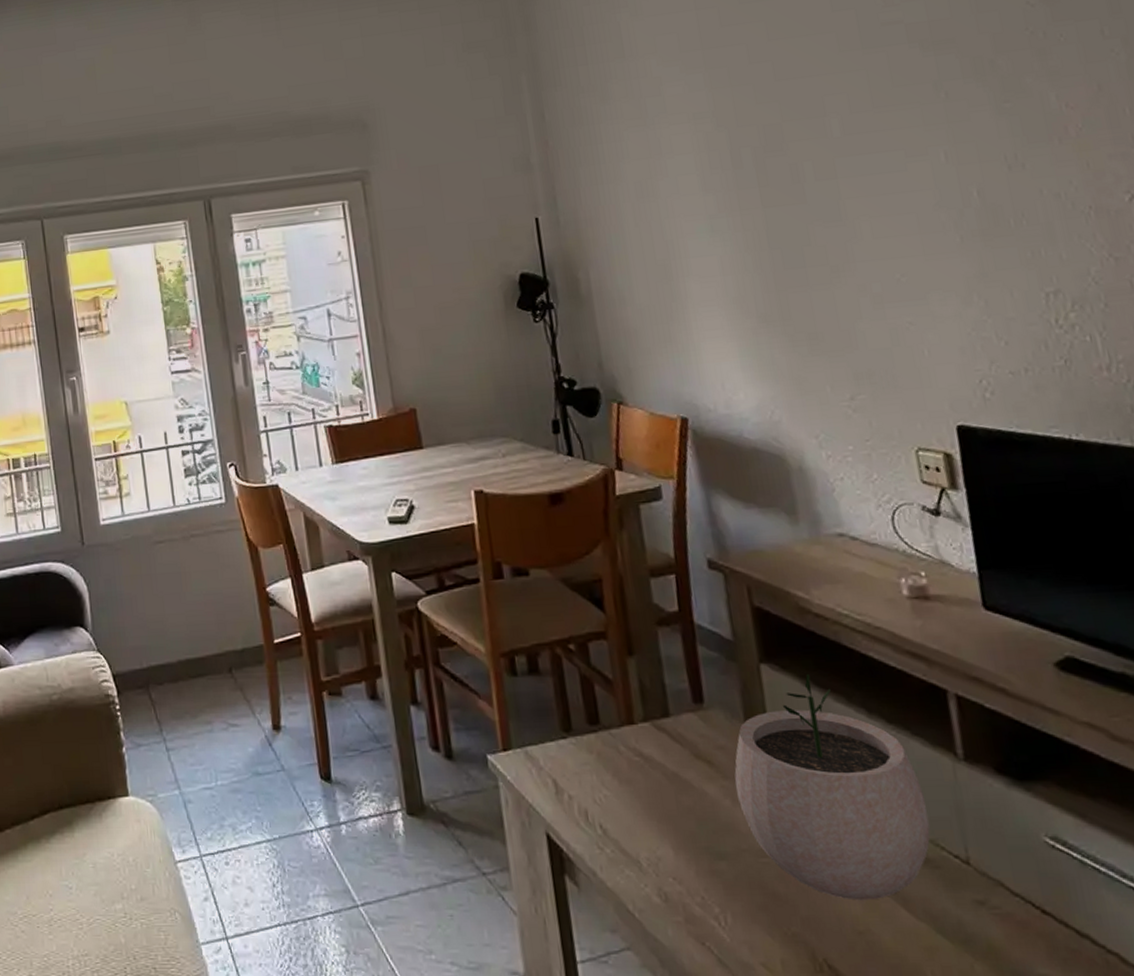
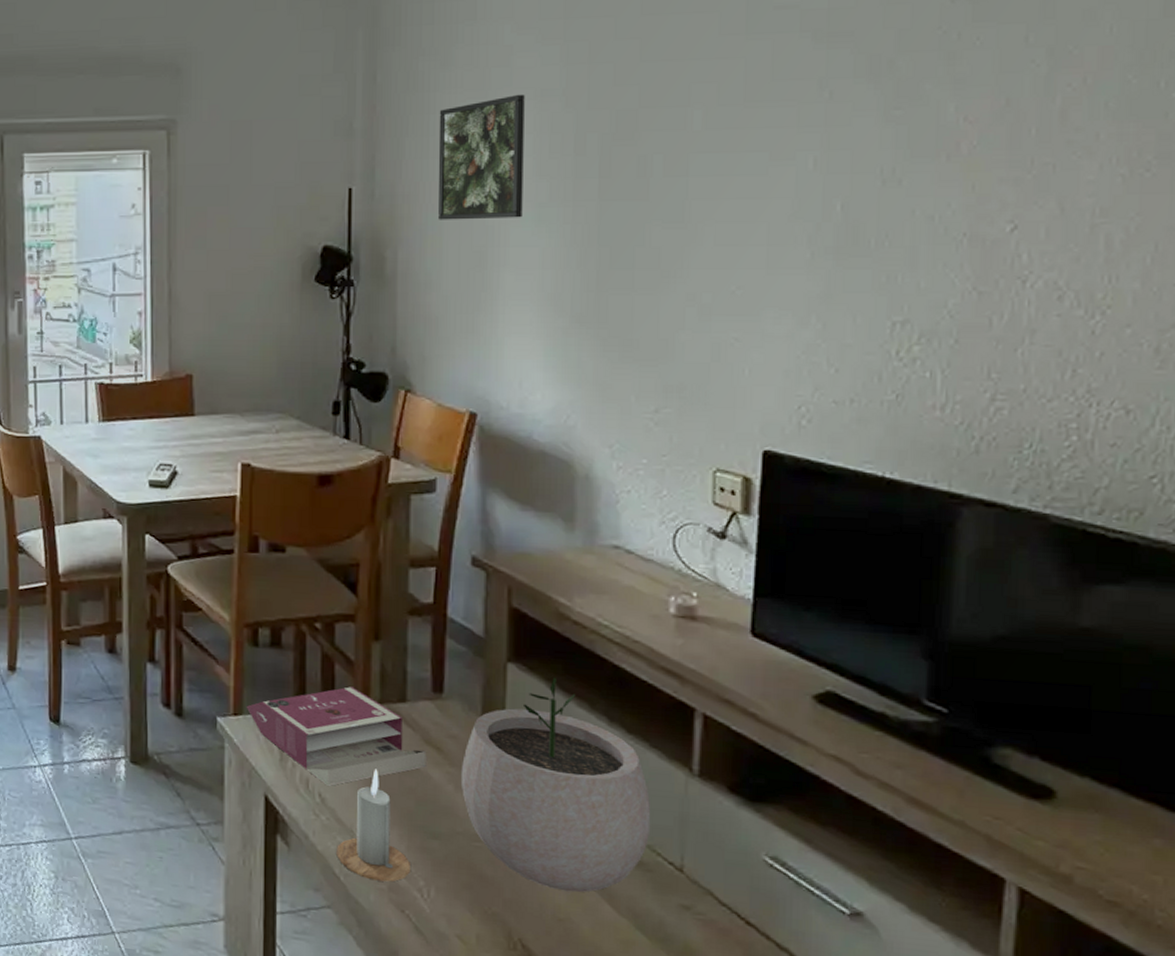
book: none [514,707,700,815] -> present [246,686,427,786]
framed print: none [605,118,697,240] -> present [438,94,525,220]
candle: none [626,791,703,913] -> present [336,769,410,882]

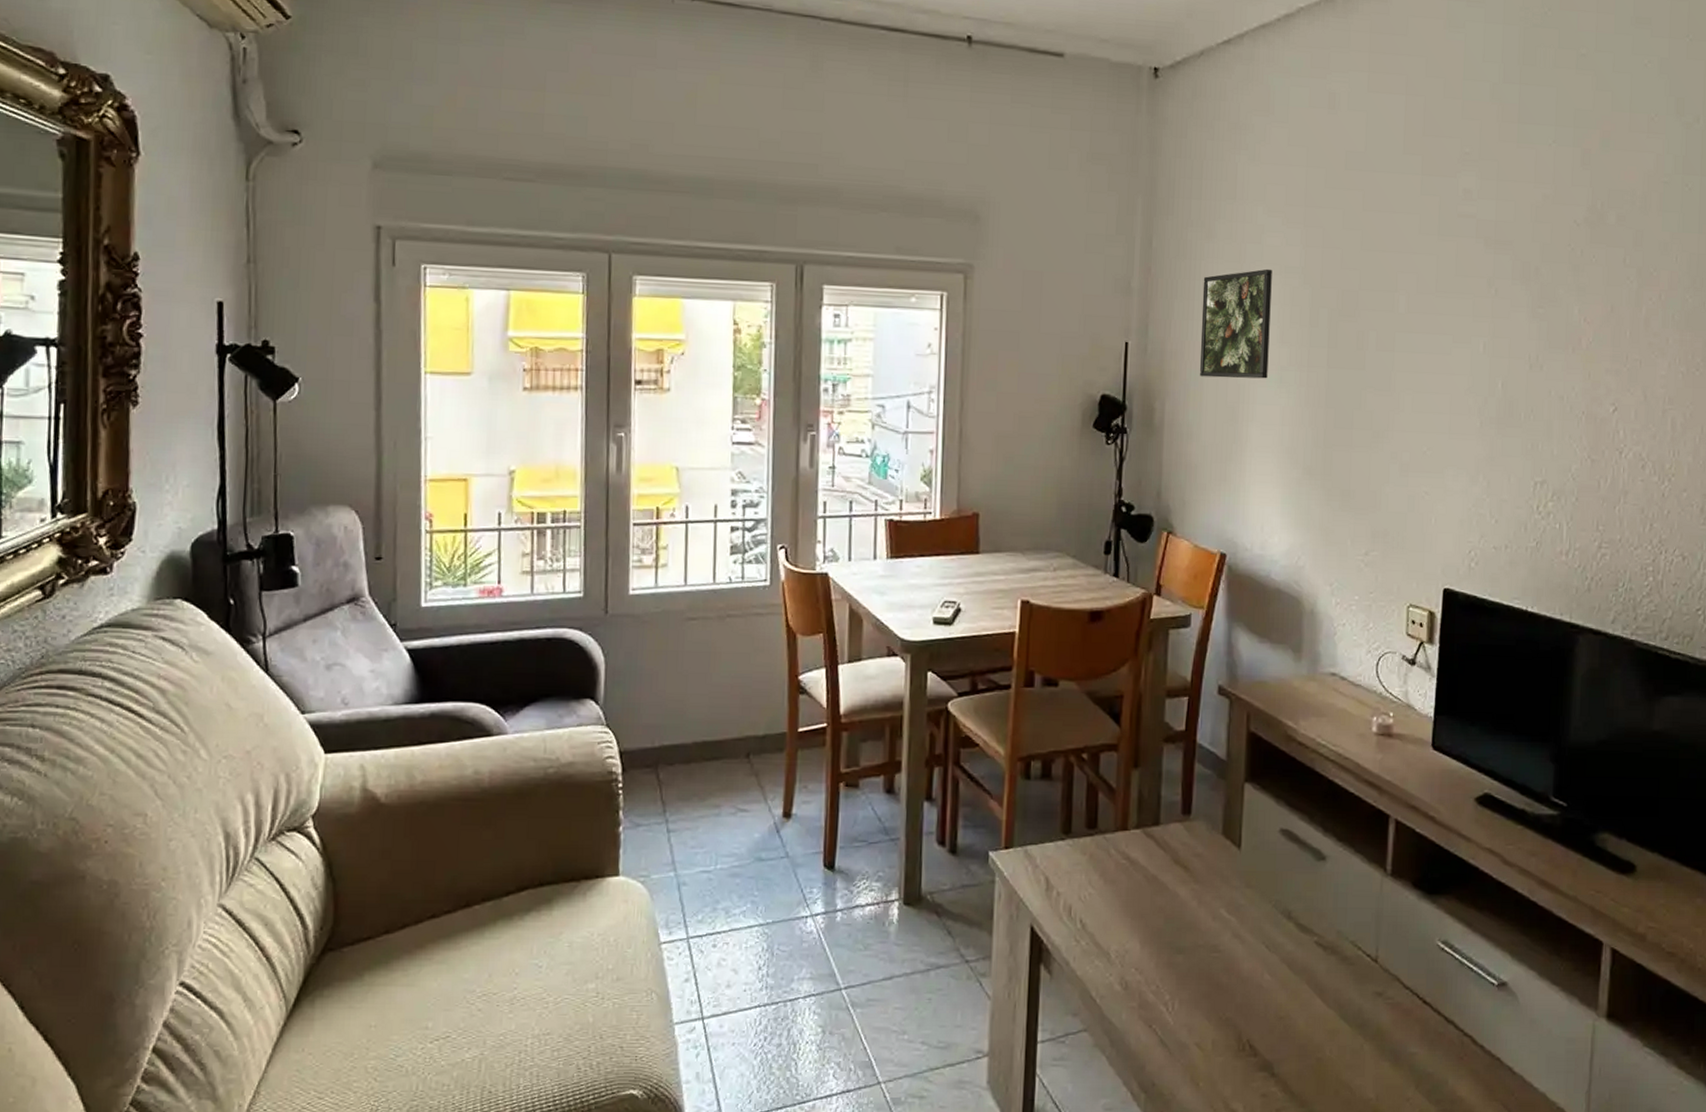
book: present [246,686,427,786] -> none [1016,814,1175,911]
candle: present [336,769,410,882] -> none [1094,891,1158,999]
plant pot: present [460,677,651,892] -> none [1203,794,1355,991]

